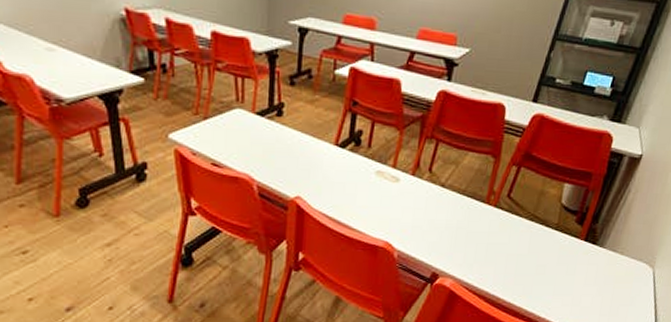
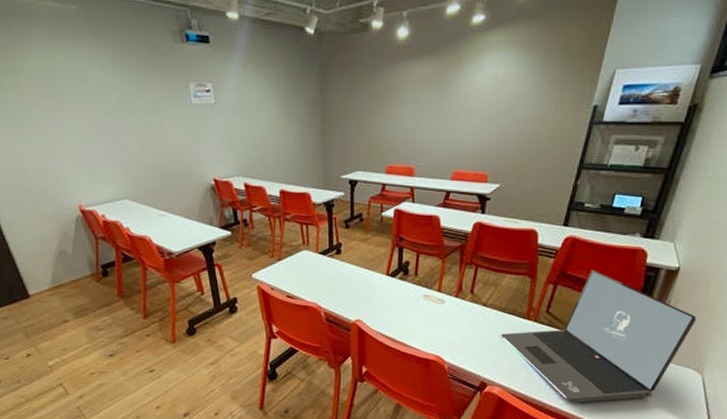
laptop: none [458,152,653,297] -> present [501,269,696,403]

